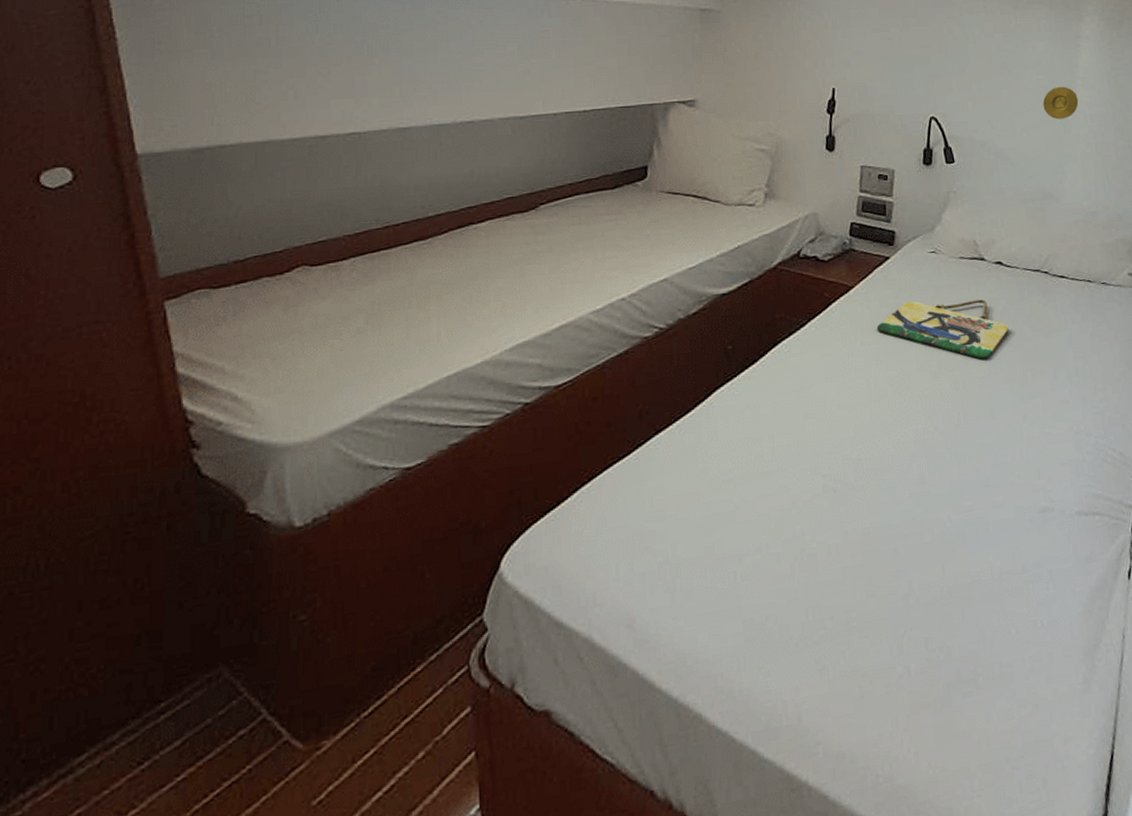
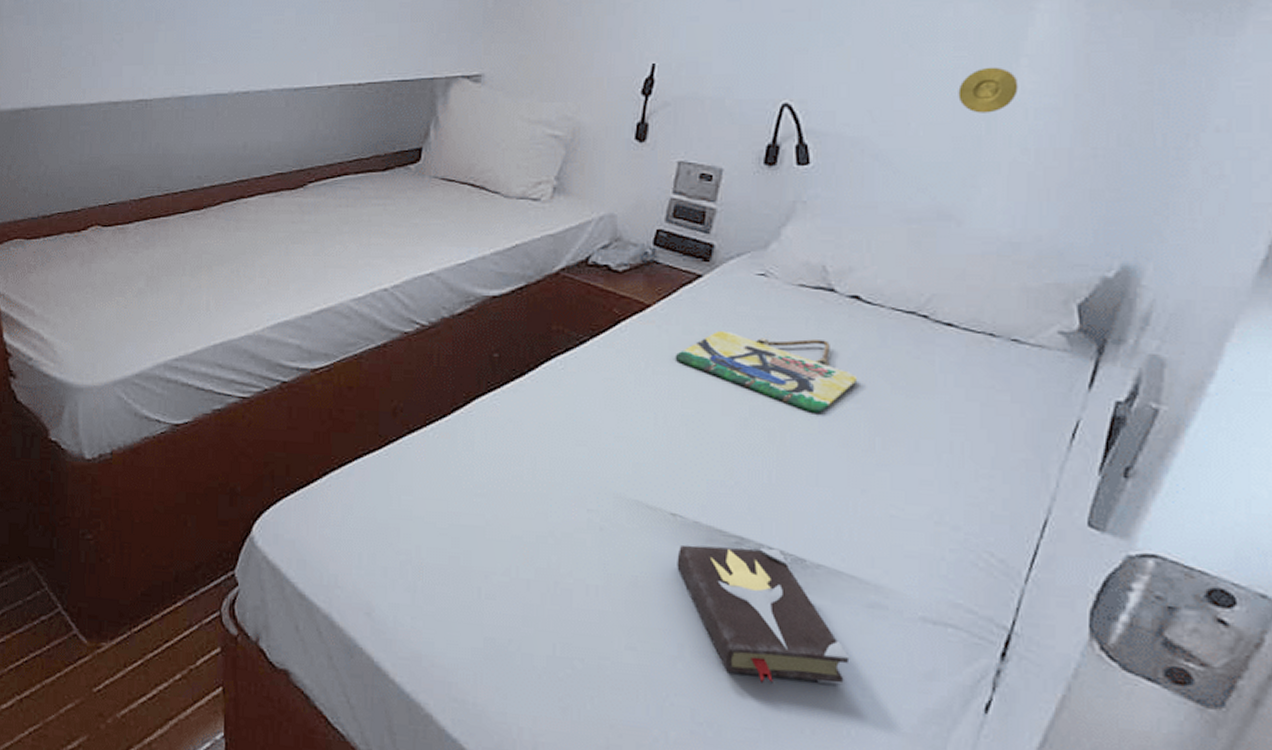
hardback book: none [898,478,1035,599] -> present [677,544,850,685]

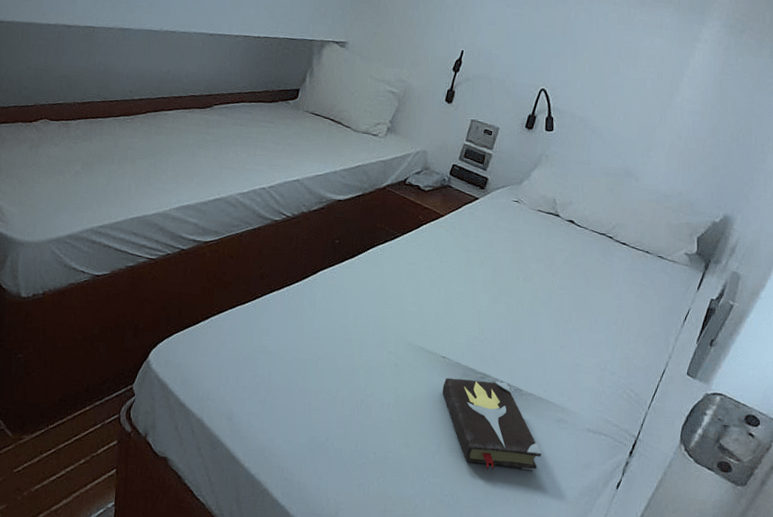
home sign: present [675,330,858,413] -> none [455,236,567,295]
compass: present [958,67,1019,113] -> none [645,81,681,111]

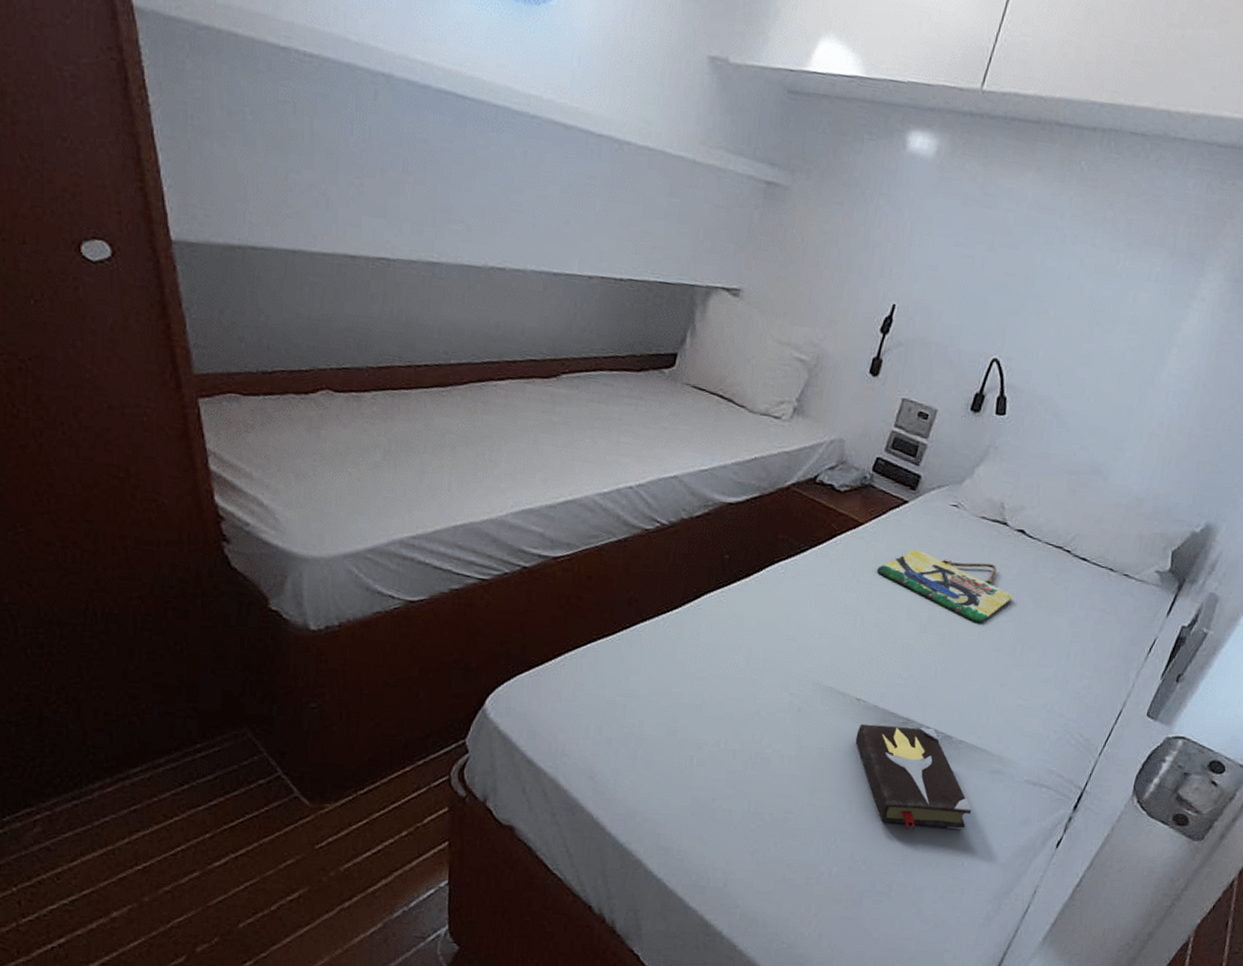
home sign: none [455,236,567,295] -> present [876,550,1013,623]

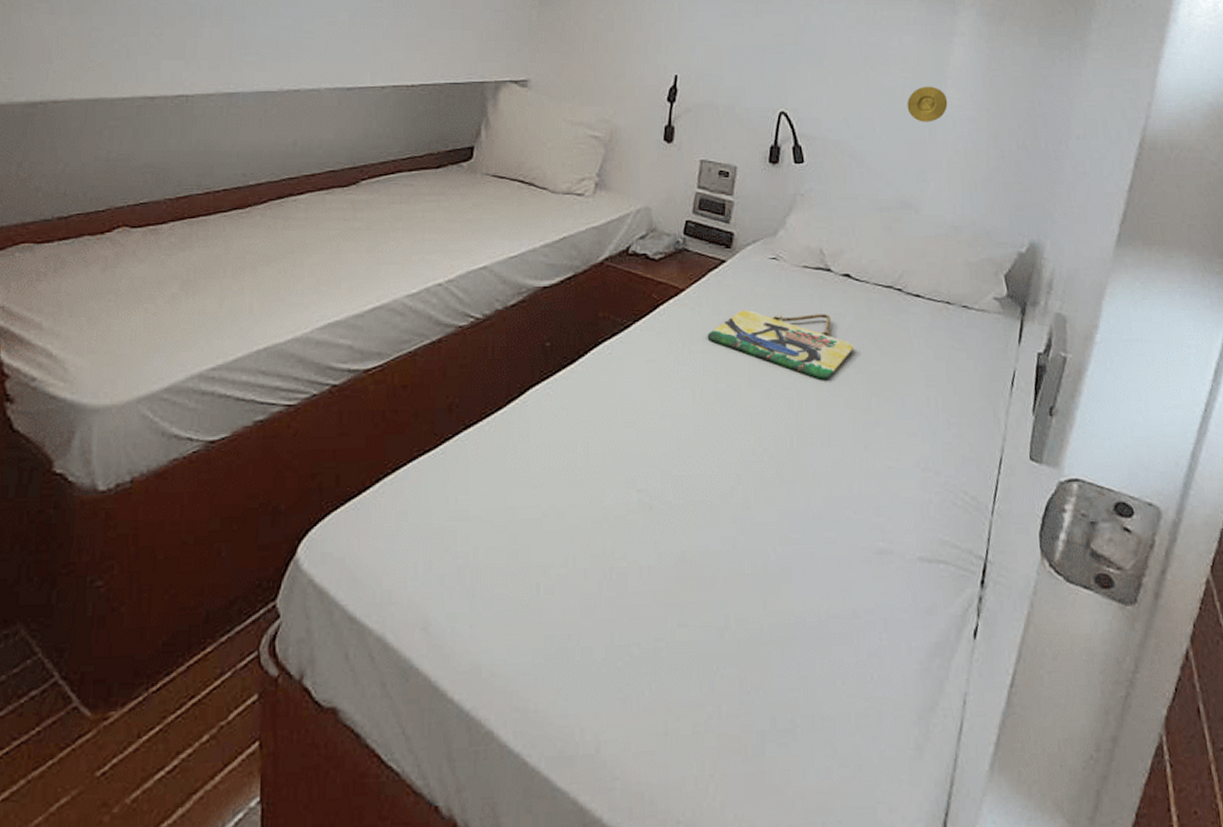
hardback book: present [855,723,972,831] -> none [719,508,868,642]
compass: none [1123,351,1167,390] -> present [907,86,948,122]

